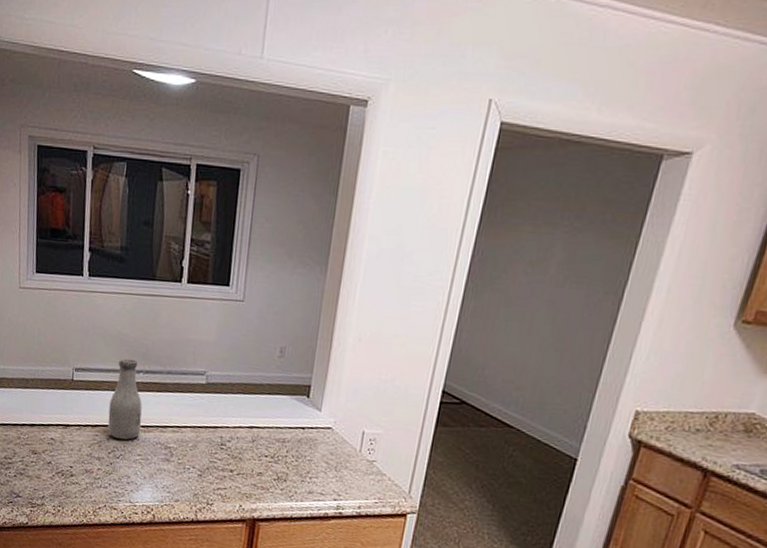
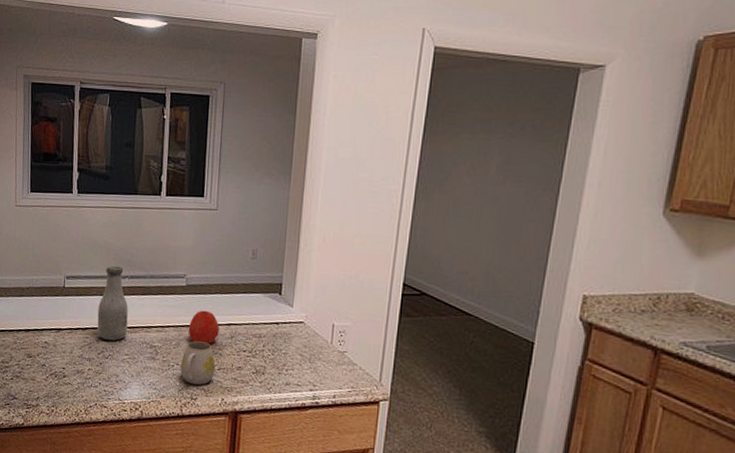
mug: none [196,443,235,490] -> present [180,341,216,385]
apple: none [206,410,241,447] -> present [188,310,219,344]

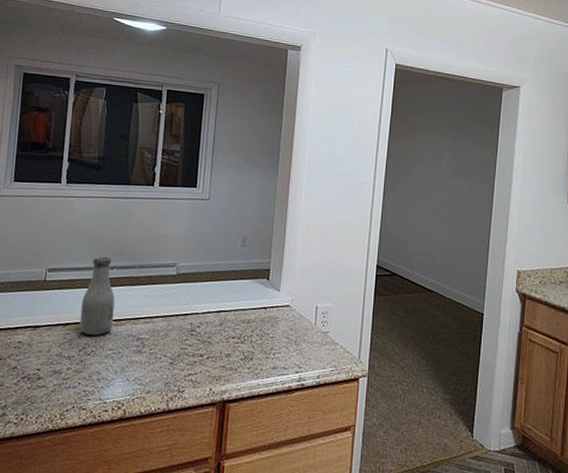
mug: present [180,341,216,385] -> none [168,330,204,376]
apple: present [188,310,219,344] -> none [177,298,209,332]

